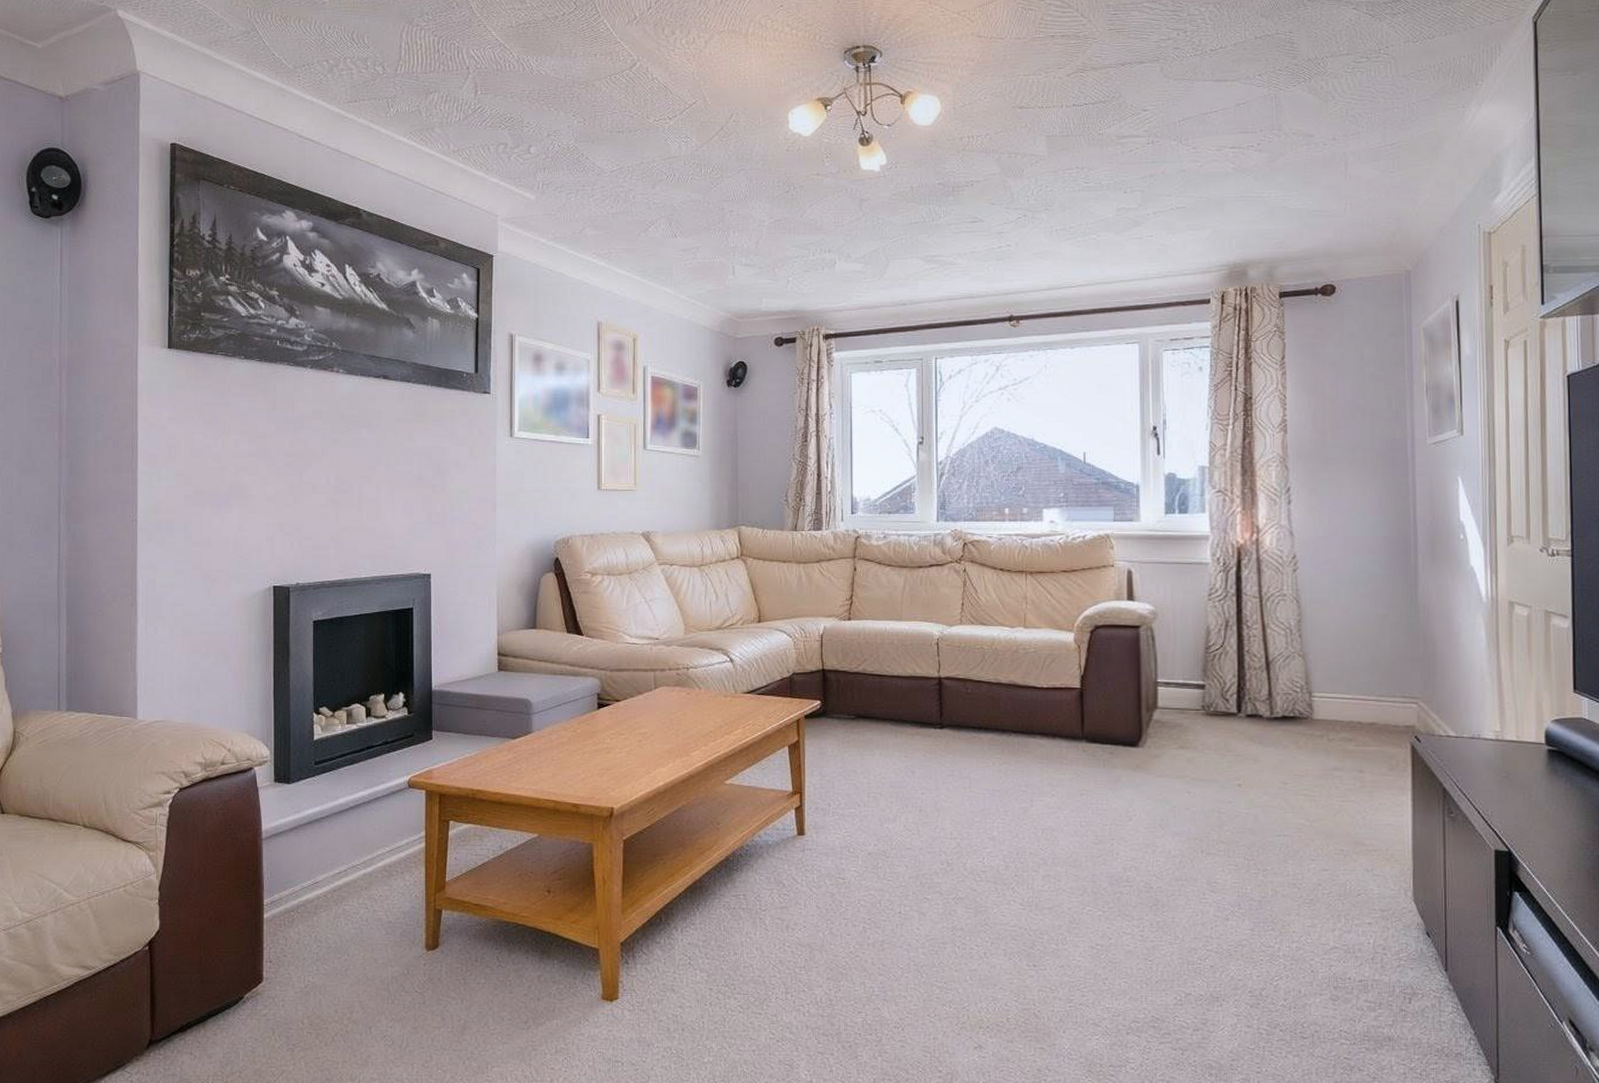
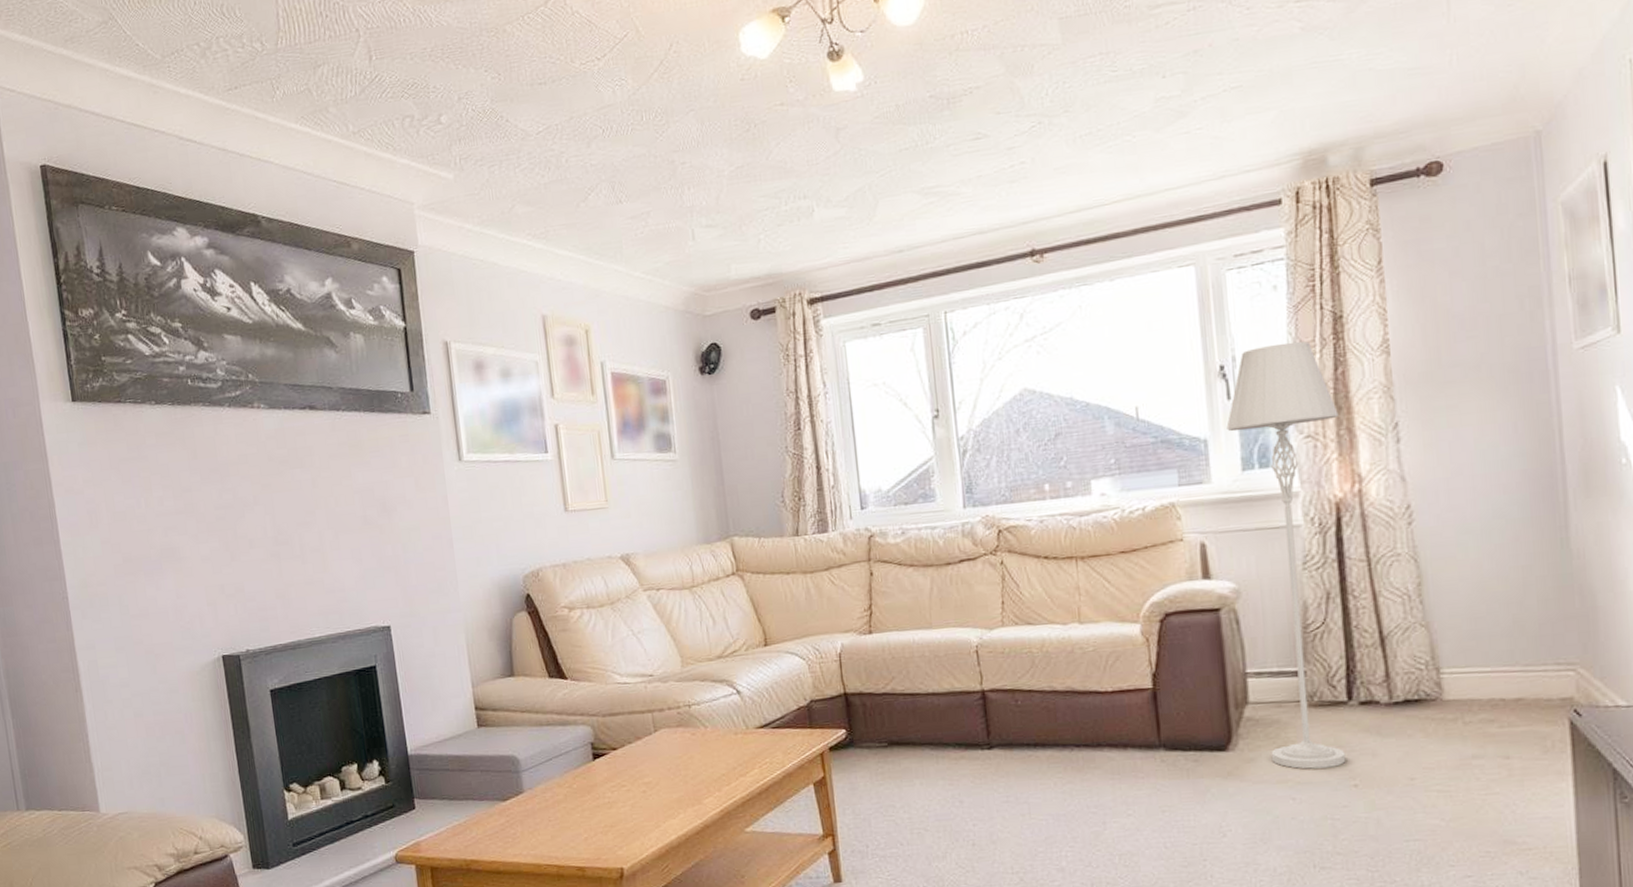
floor lamp: none [1155,414,1244,768] -> present [1226,341,1346,769]

